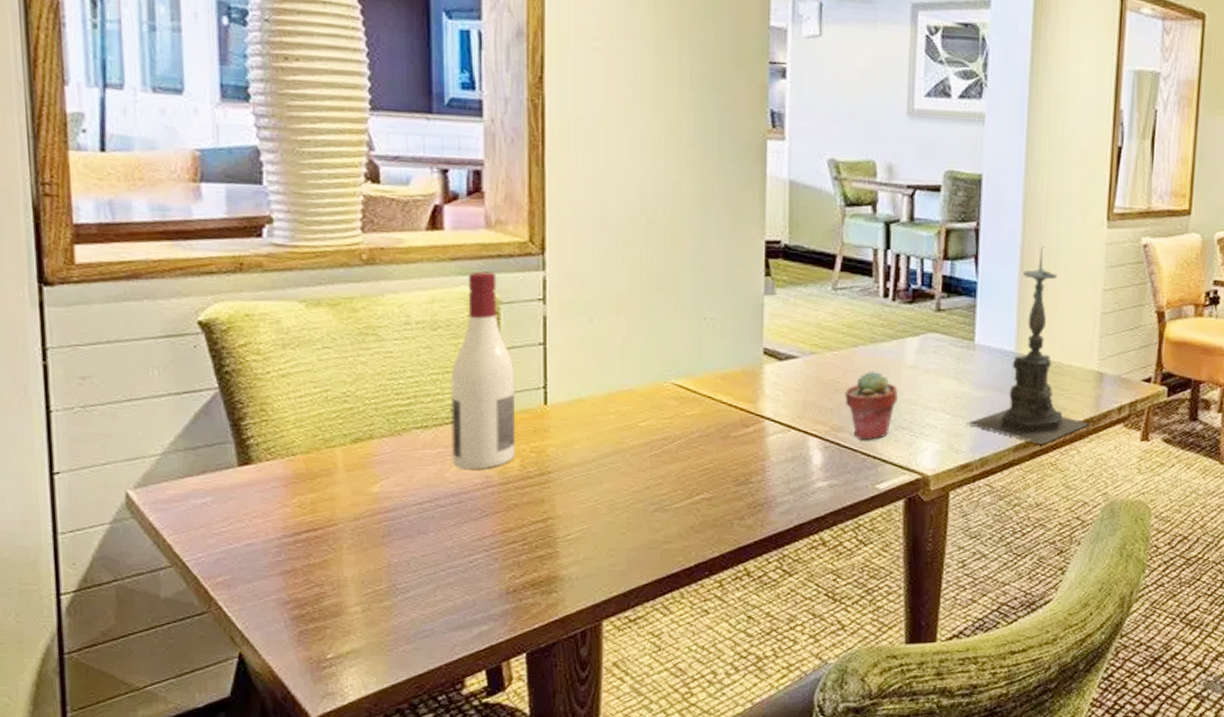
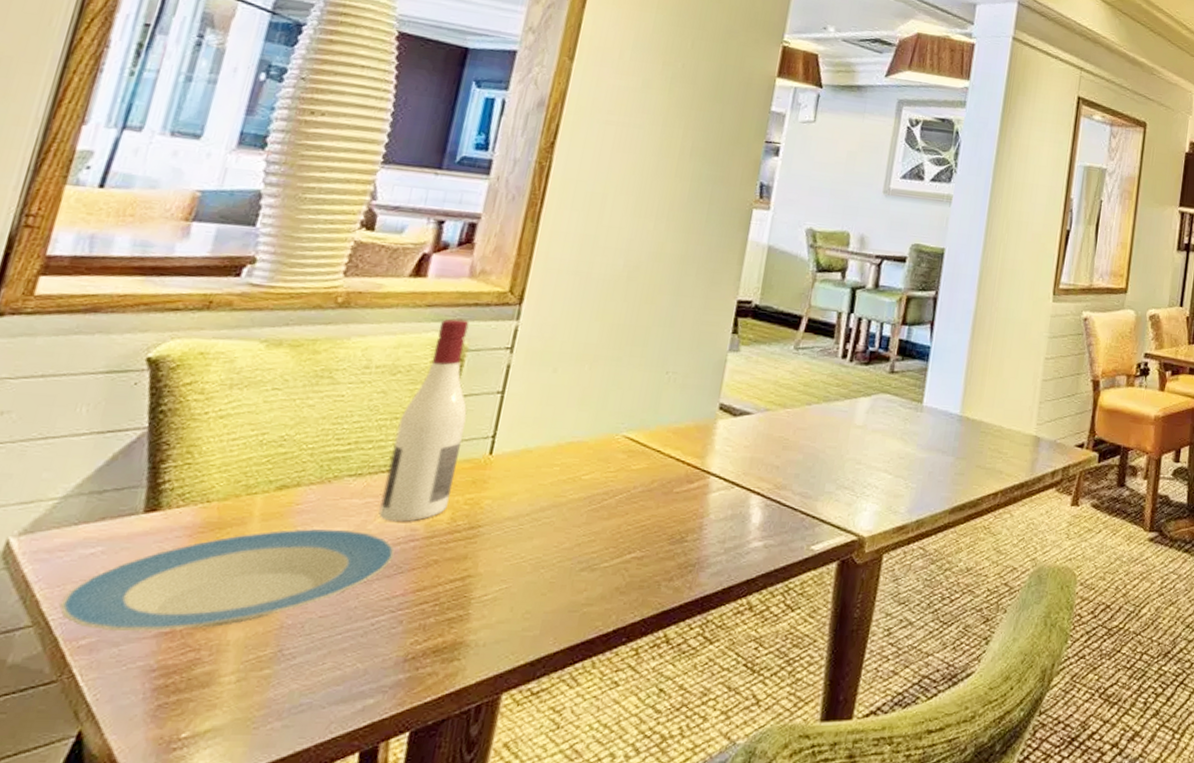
plate: none [190,477,475,571] -> present [59,529,395,632]
potted succulent: present [845,371,898,440] -> none [792,429,845,499]
candle holder: present [967,246,1091,444] -> none [907,315,1025,507]

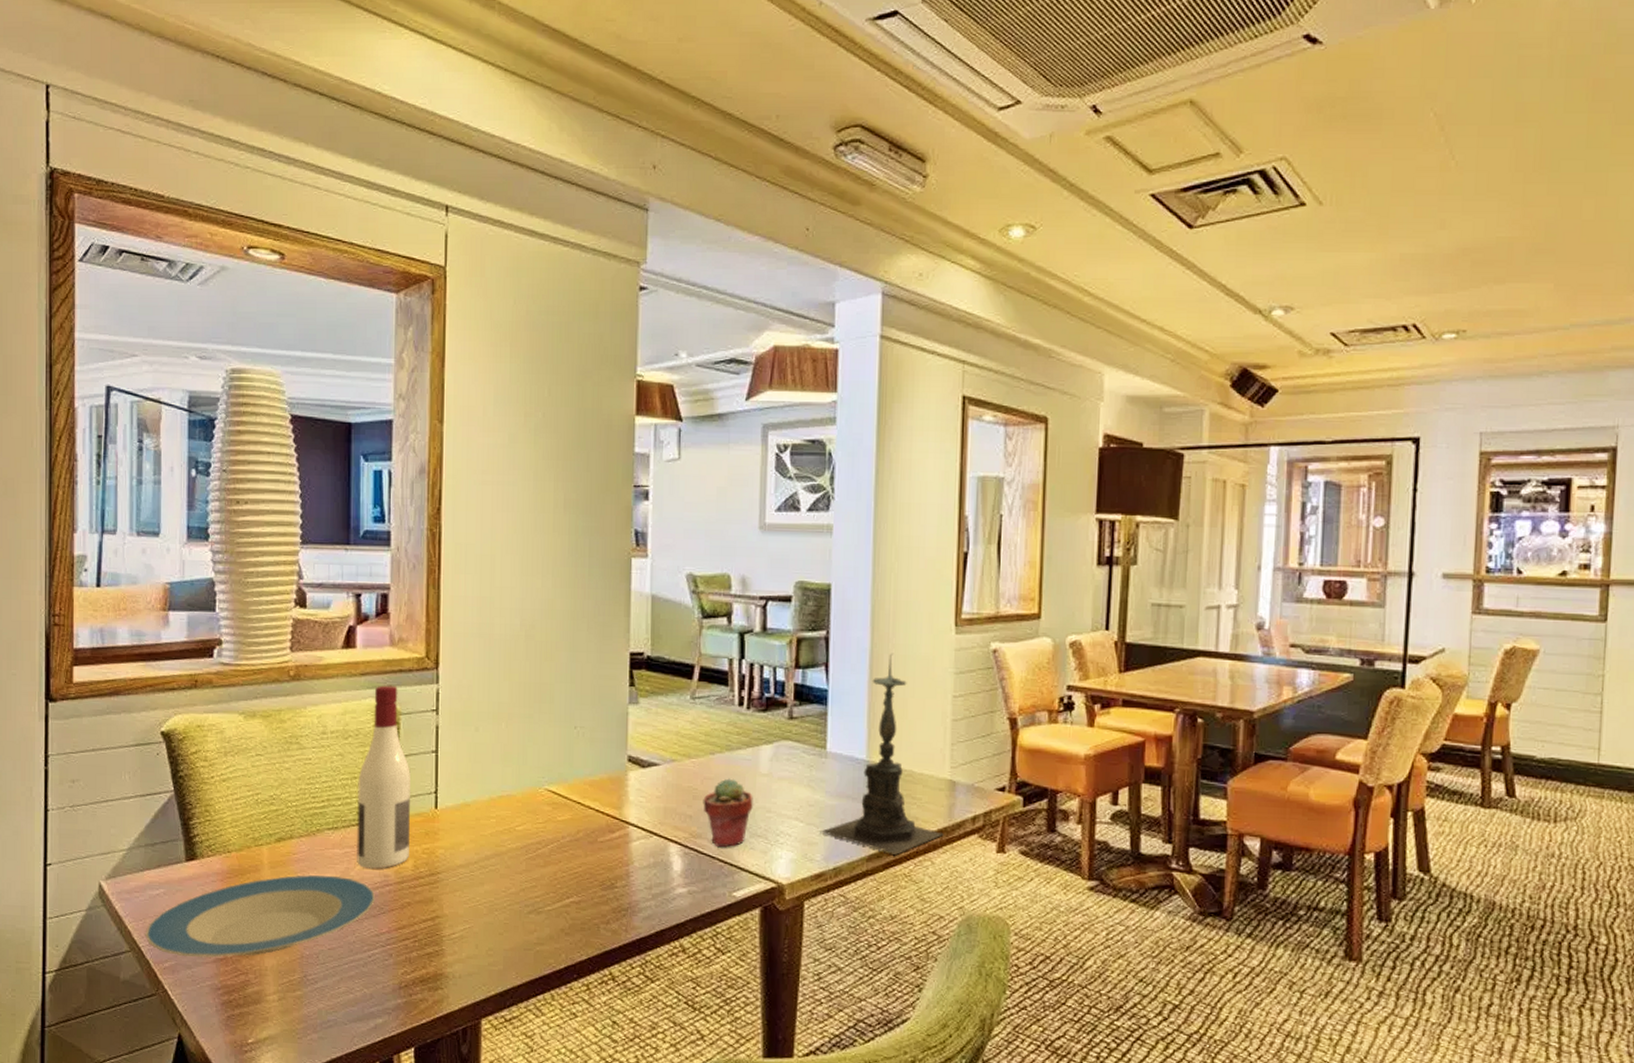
potted succulent: none [792,429,845,499] -> present [703,778,753,847]
candle holder: none [907,315,1025,507] -> present [820,653,944,855]

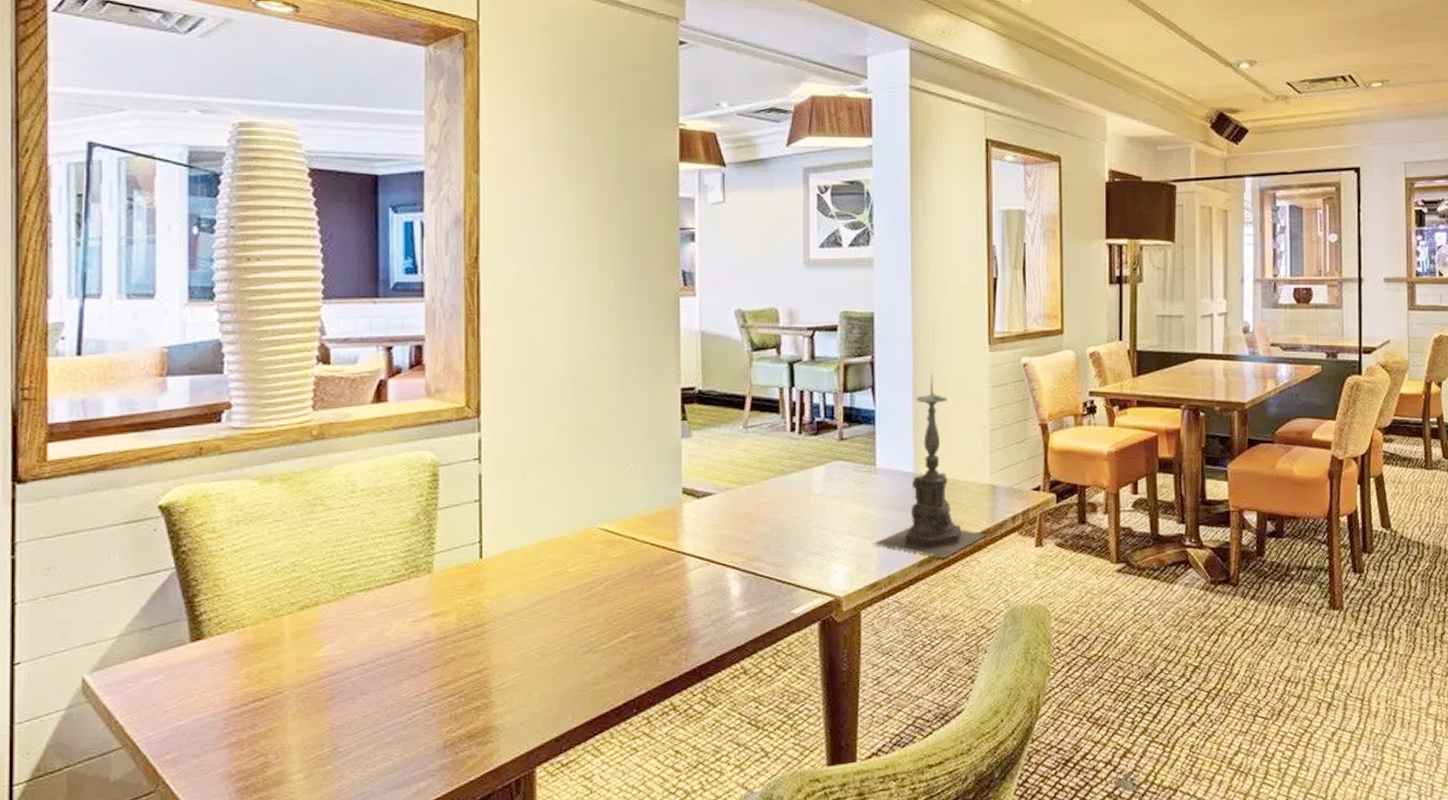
plate: present [145,875,375,958] -> none [141,638,414,745]
wine bottle: present [357,685,411,869] -> none [393,437,452,627]
potted succulent: present [703,778,753,847] -> none [759,501,808,567]

